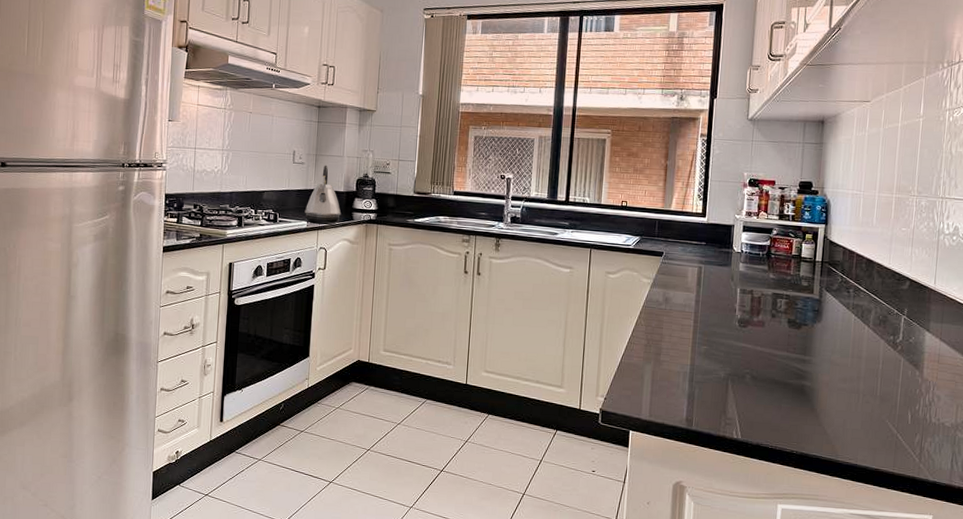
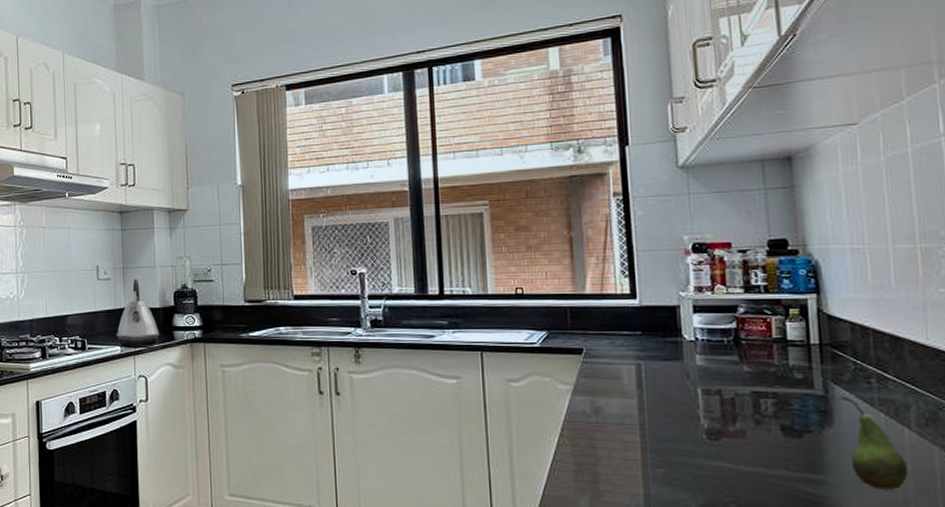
fruit: none [828,300,863,369] -> present [839,396,908,490]

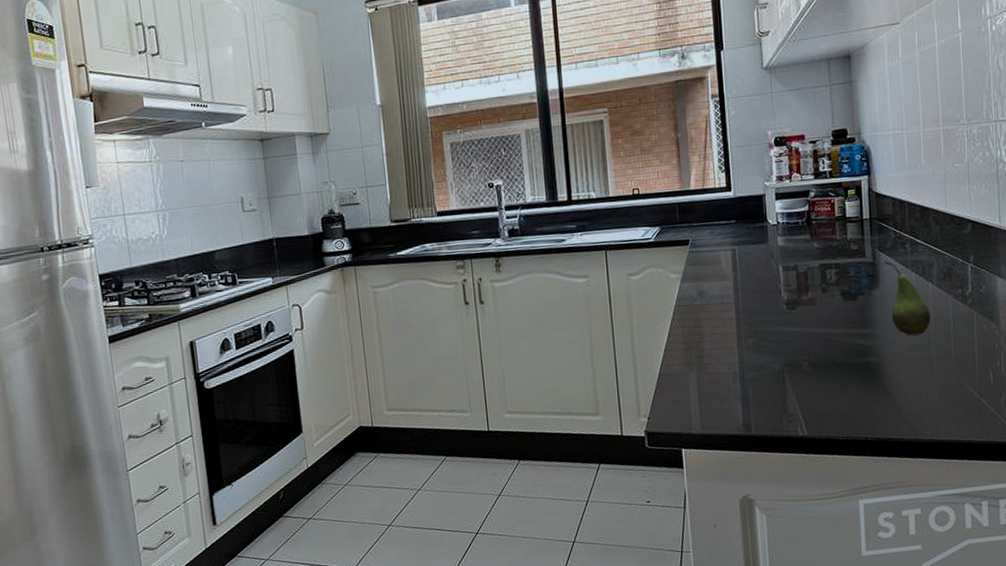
kettle: present [116,278,160,348] -> none [266,207,311,279]

